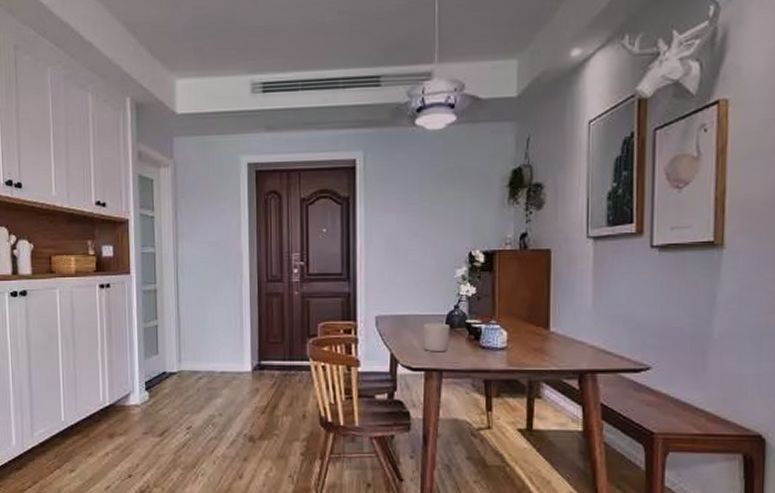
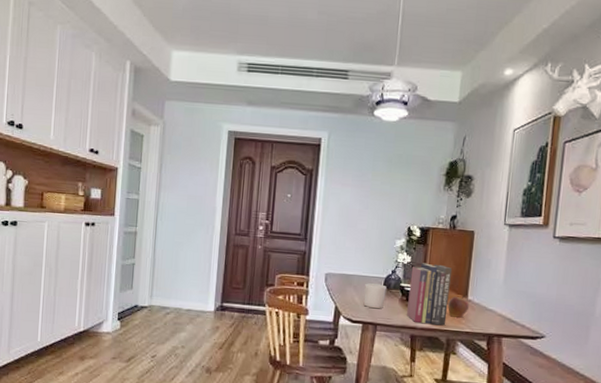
books: none [477,293,528,365] -> present [407,263,453,326]
fruit: none [526,327,552,354] -> present [447,295,469,318]

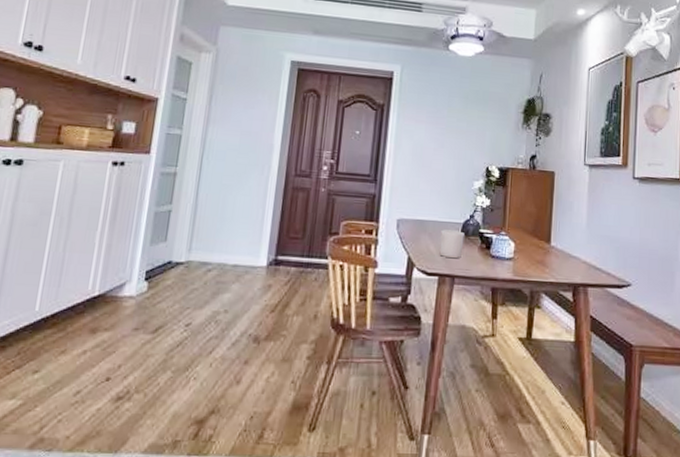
books: present [407,263,453,326] -> none [487,206,534,276]
fruit: present [447,295,469,318] -> none [530,241,552,266]

